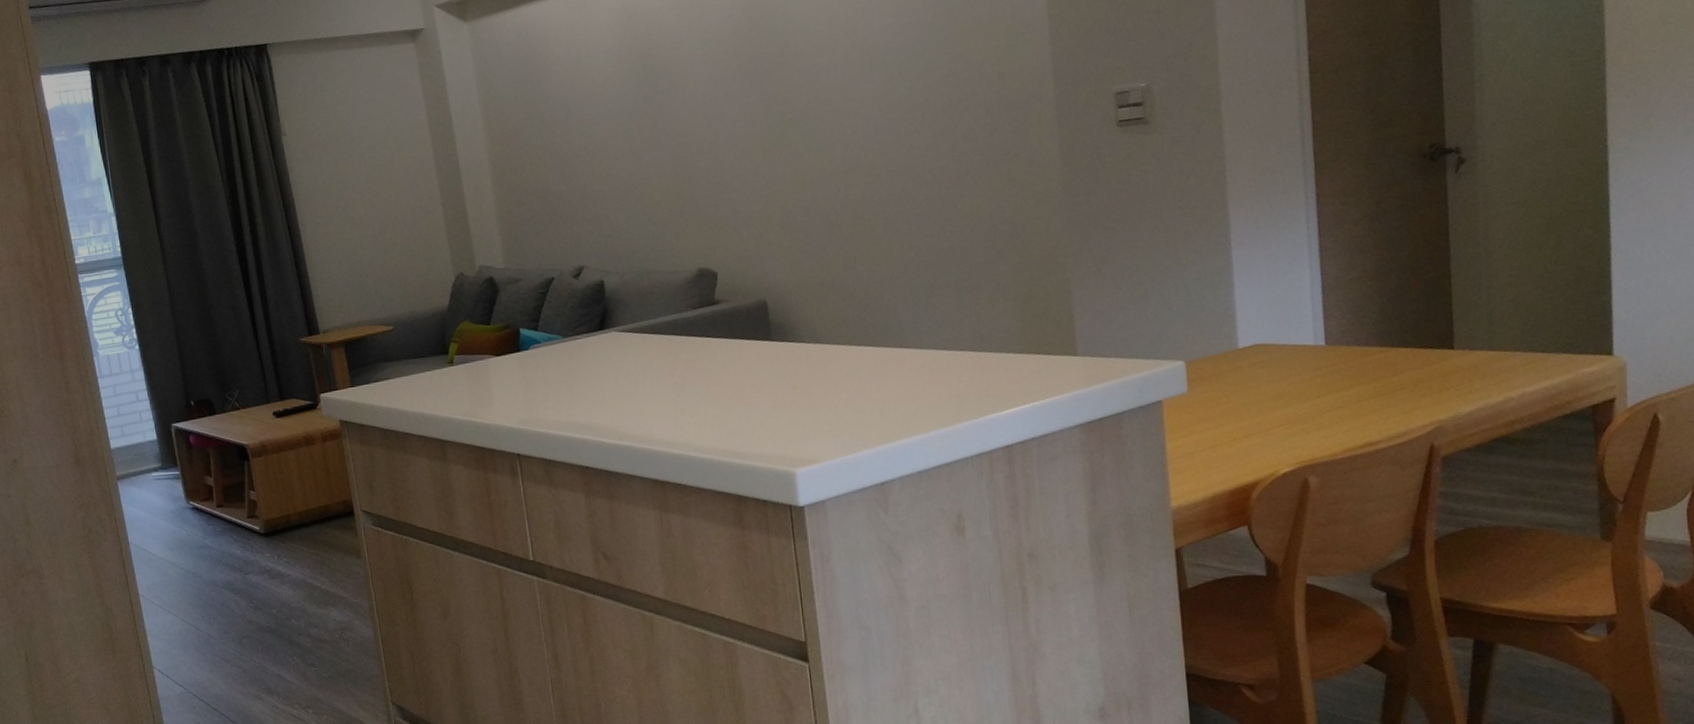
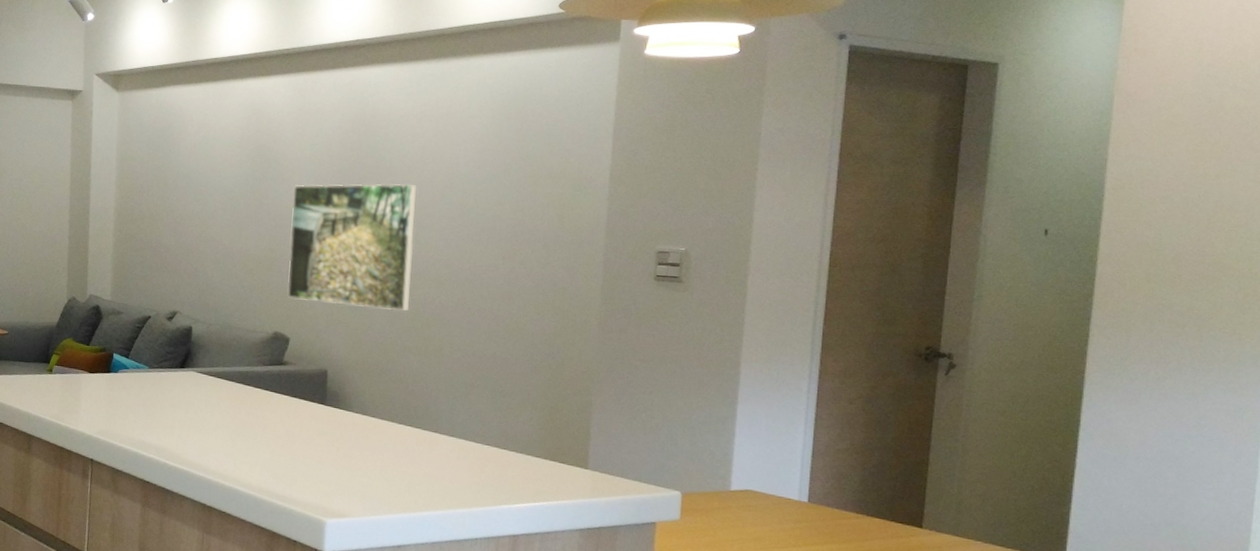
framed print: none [690,66,847,226] -> present [287,183,417,311]

